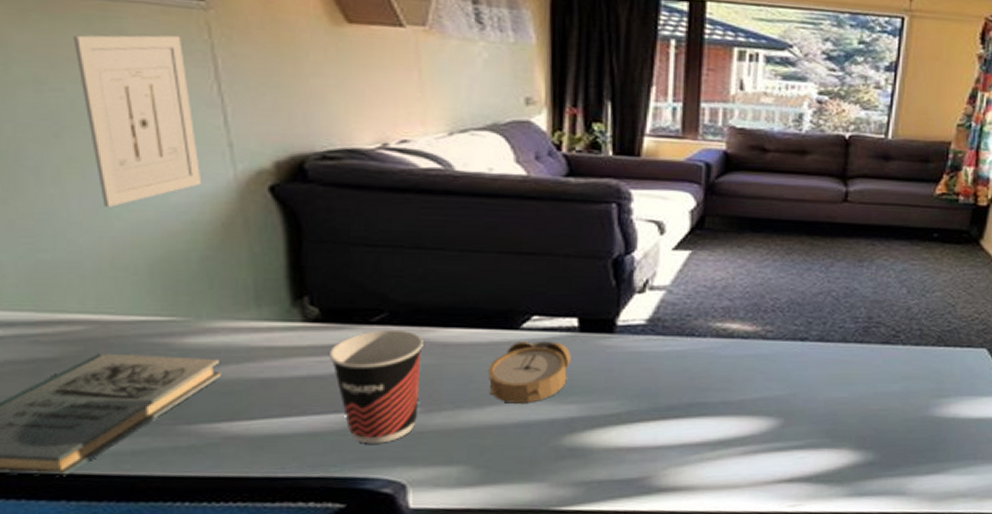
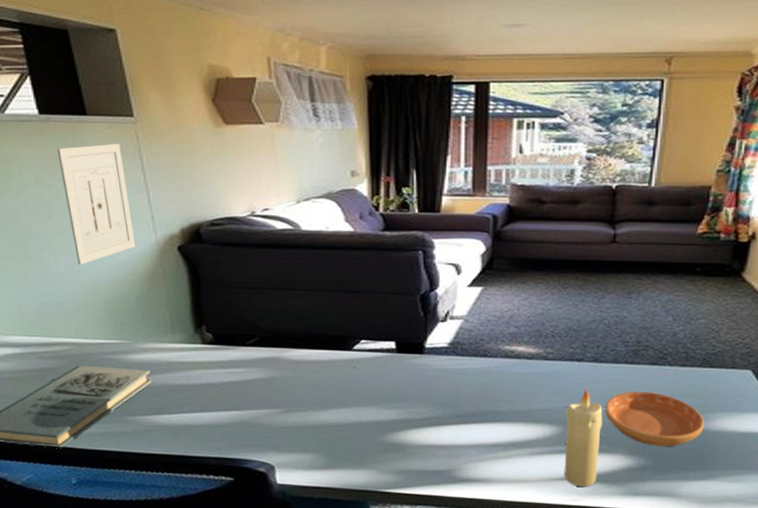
cup: present [328,329,423,444] -> none [219,350,283,435]
alarm clock: present [488,341,571,403] -> none [329,360,390,408]
candle: none [782,372,828,490] -> present [564,388,603,487]
saucer: none [830,374,938,439] -> present [605,391,704,447]

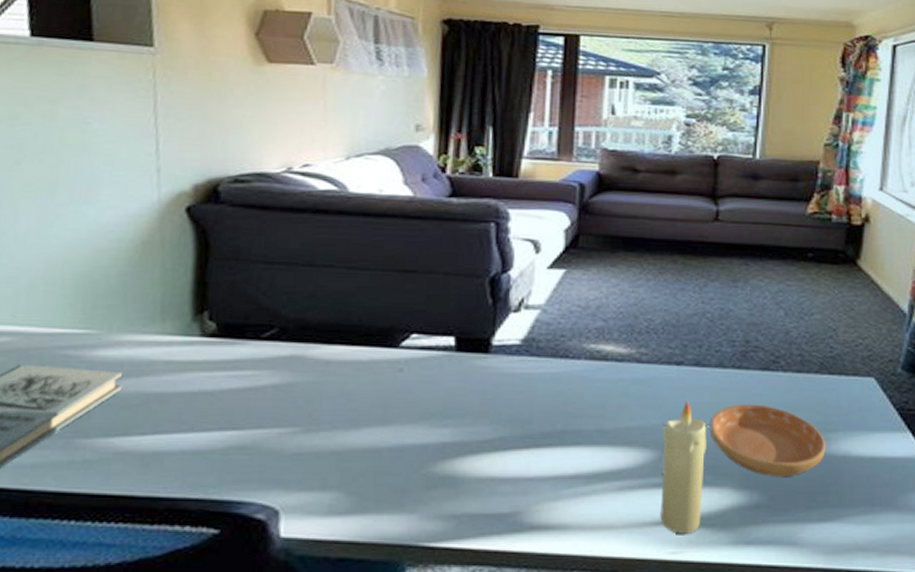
wall art: present [57,143,136,265] -> none [45,76,131,226]

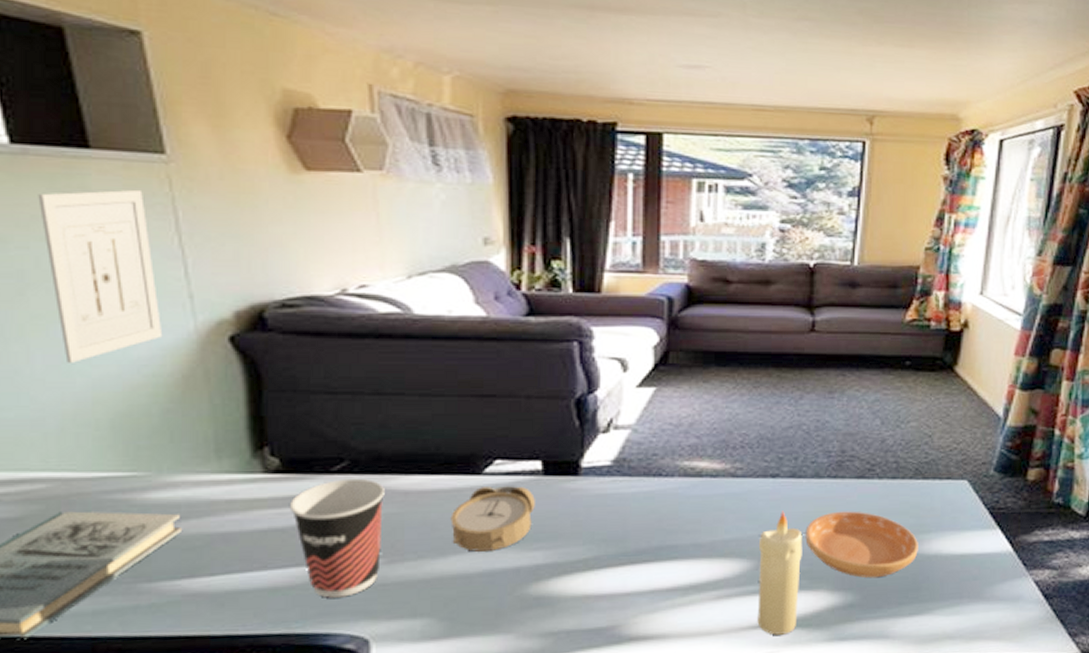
wall art: none [45,76,131,226] -> present [38,189,163,363]
cup: none [219,345,308,465] -> present [289,478,385,598]
alarm clock: none [366,360,447,426] -> present [450,486,535,552]

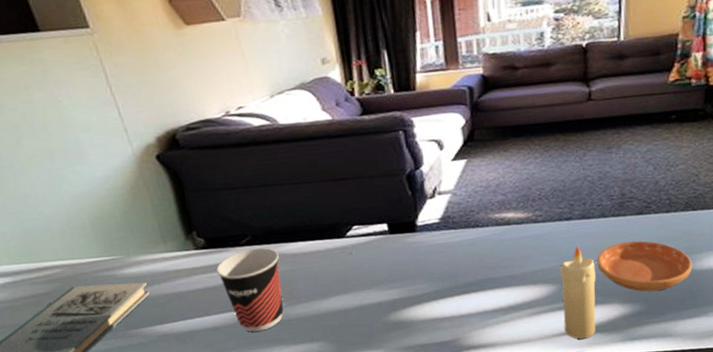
wall art: present [38,189,163,363] -> none [14,57,113,186]
alarm clock: present [450,486,535,552] -> none [327,243,387,293]

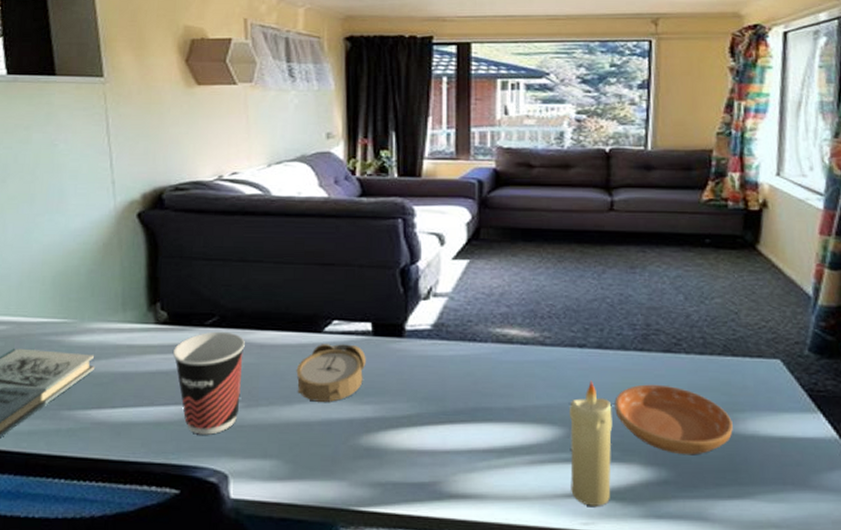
alarm clock: none [327,243,387,293] -> present [296,344,366,402]

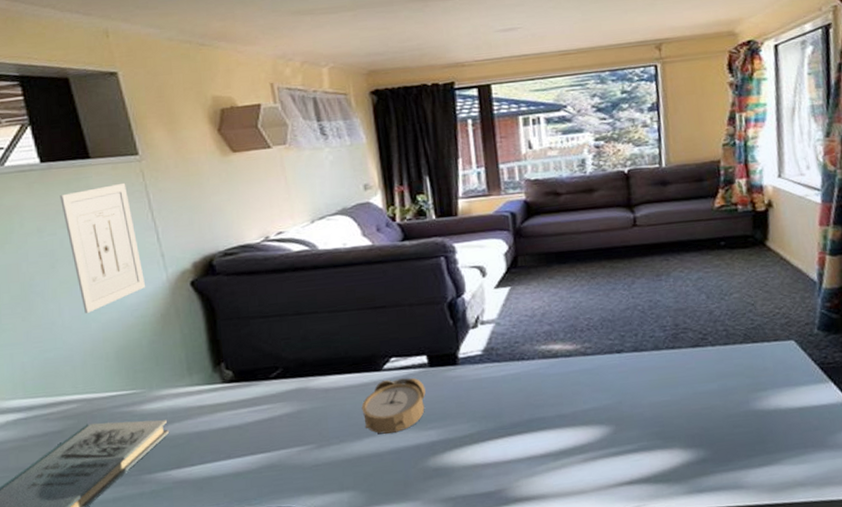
wall art: none [20,103,93,233] -> present [59,182,146,313]
cup: present [172,331,245,435] -> none [242,381,312,479]
candle: present [570,380,613,506] -> none [614,381,657,491]
saucer: present [614,384,733,455] -> none [653,376,758,435]

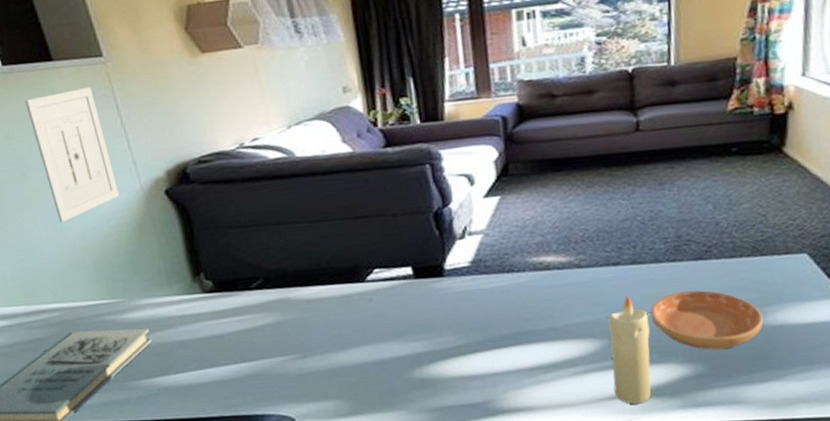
alarm clock: present [361,377,426,434] -> none [345,289,411,345]
candle: none [614,381,657,491] -> present [608,294,651,404]
saucer: none [653,376,758,435] -> present [650,290,763,350]

